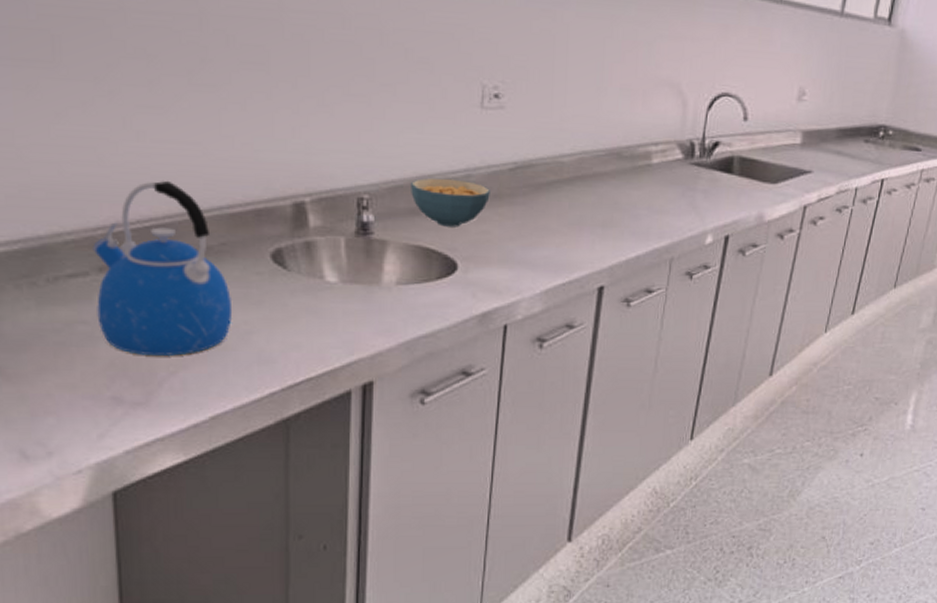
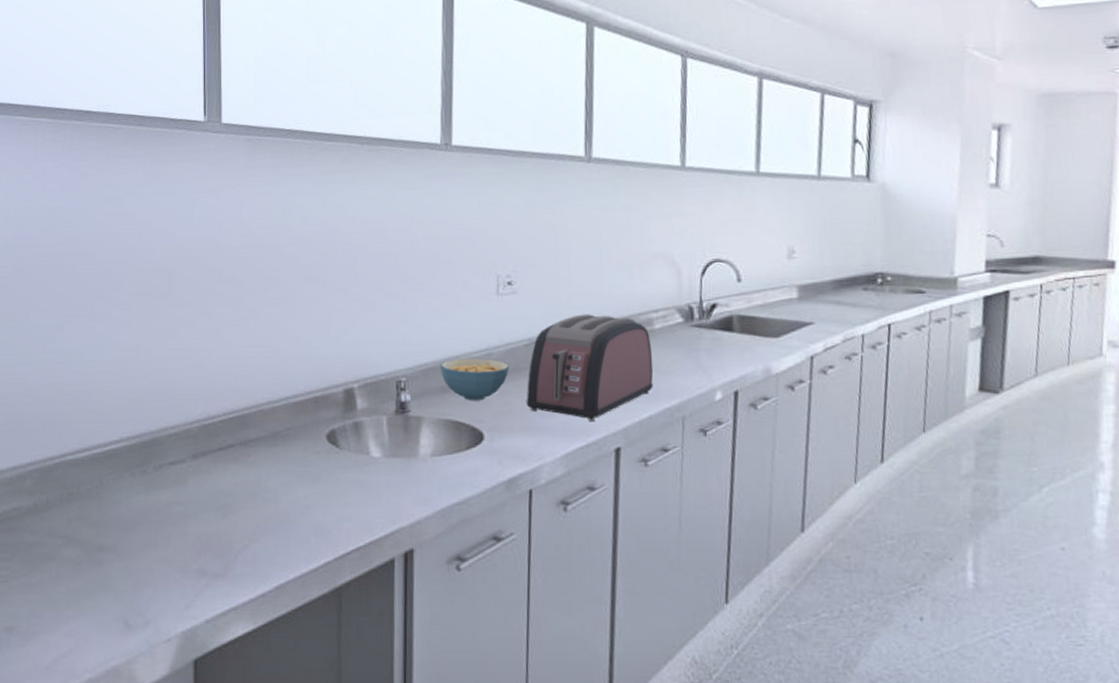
kettle: present [93,180,233,357] -> none [189,378,295,531]
toaster: none [507,140,647,257] -> present [526,314,654,421]

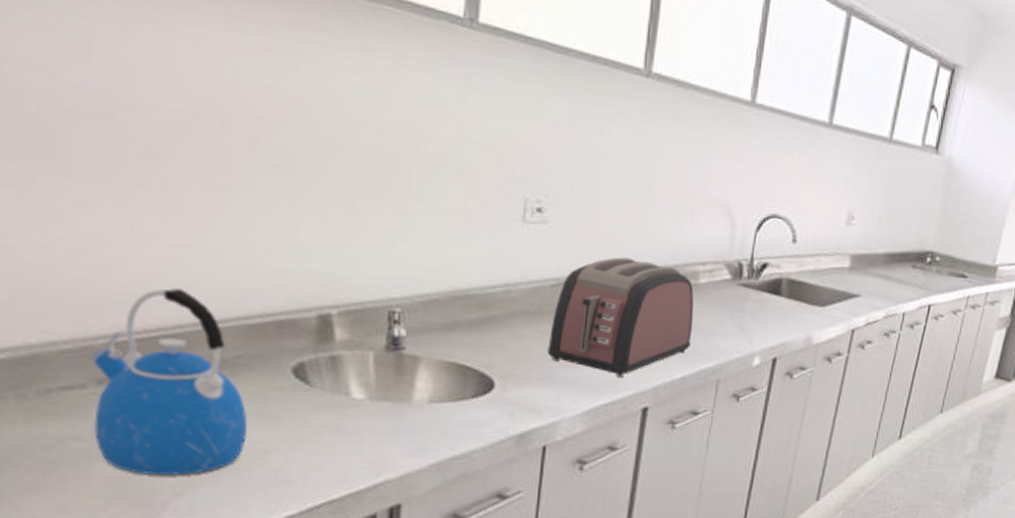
kettle: none [189,378,295,531] -> present [92,287,248,477]
cereal bowl: present [441,358,509,401] -> none [446,292,531,344]

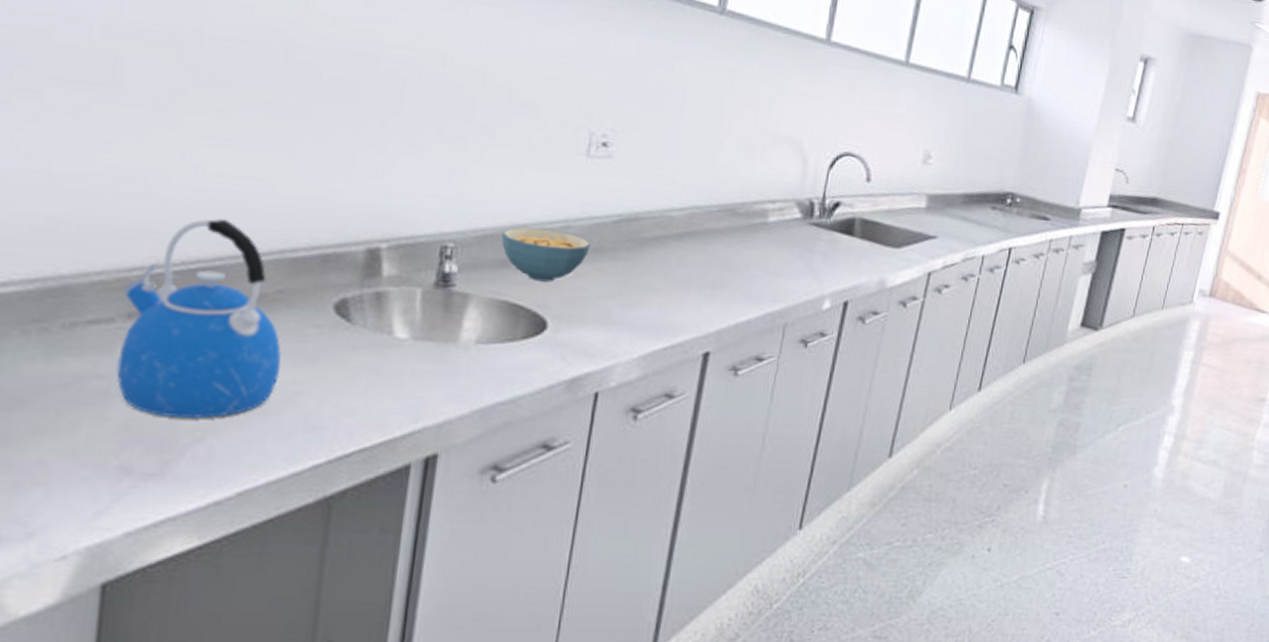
cereal bowl: none [446,292,531,344] -> present [501,227,590,282]
toaster: present [547,257,694,377] -> none [605,193,762,320]

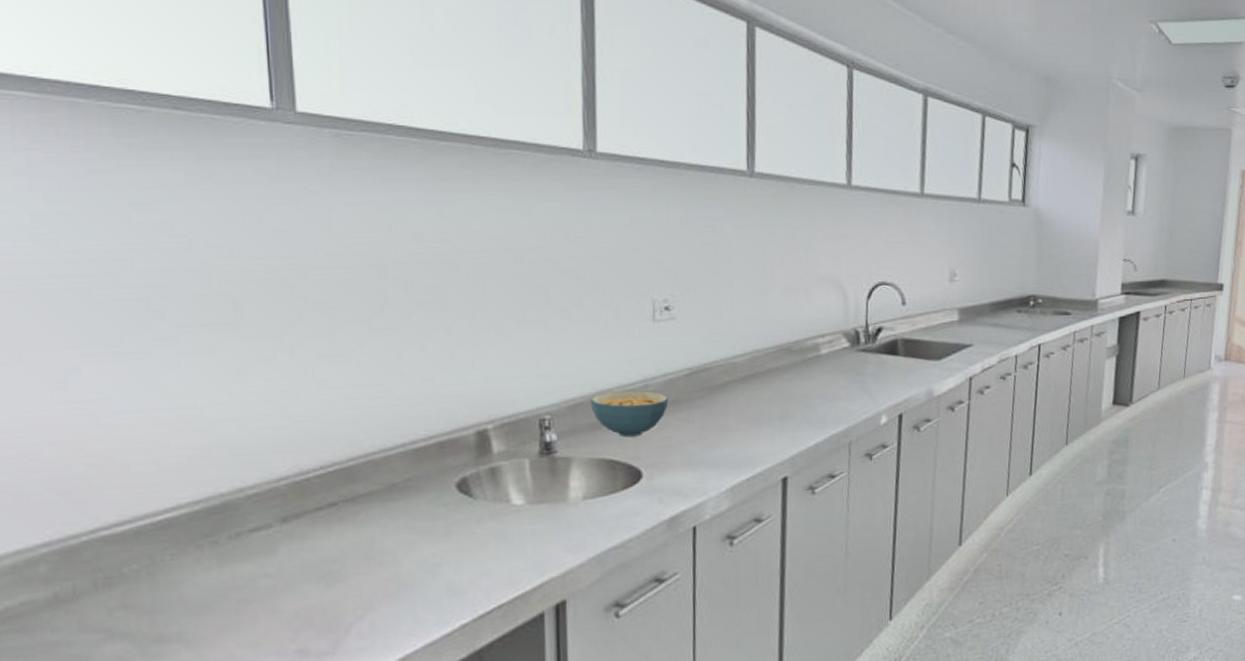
kettle: present [116,218,281,420] -> none [276,423,420,603]

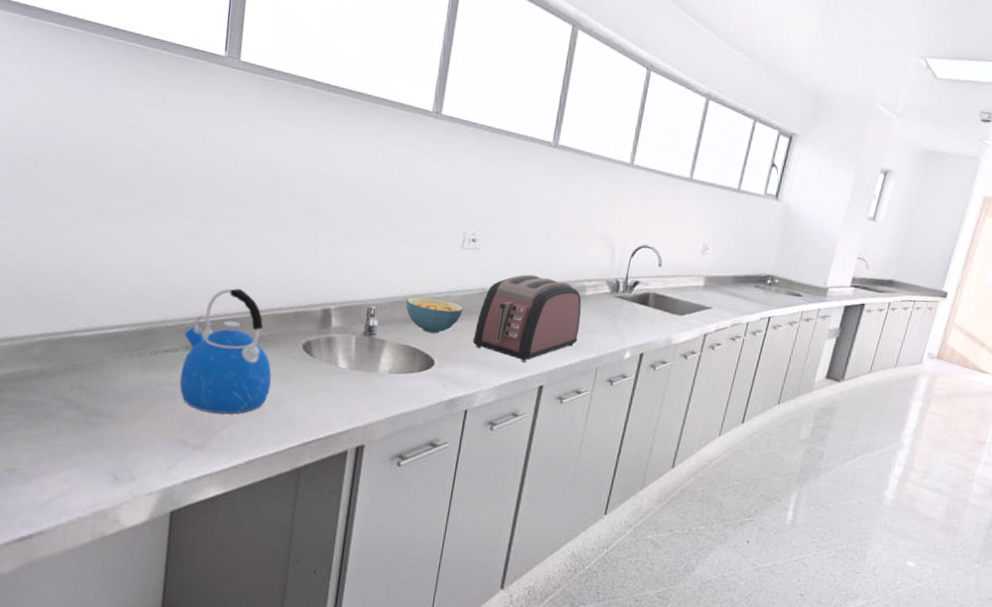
kettle: none [276,423,420,603] -> present [179,288,272,414]
toaster: none [688,340,820,452] -> present [473,274,582,362]

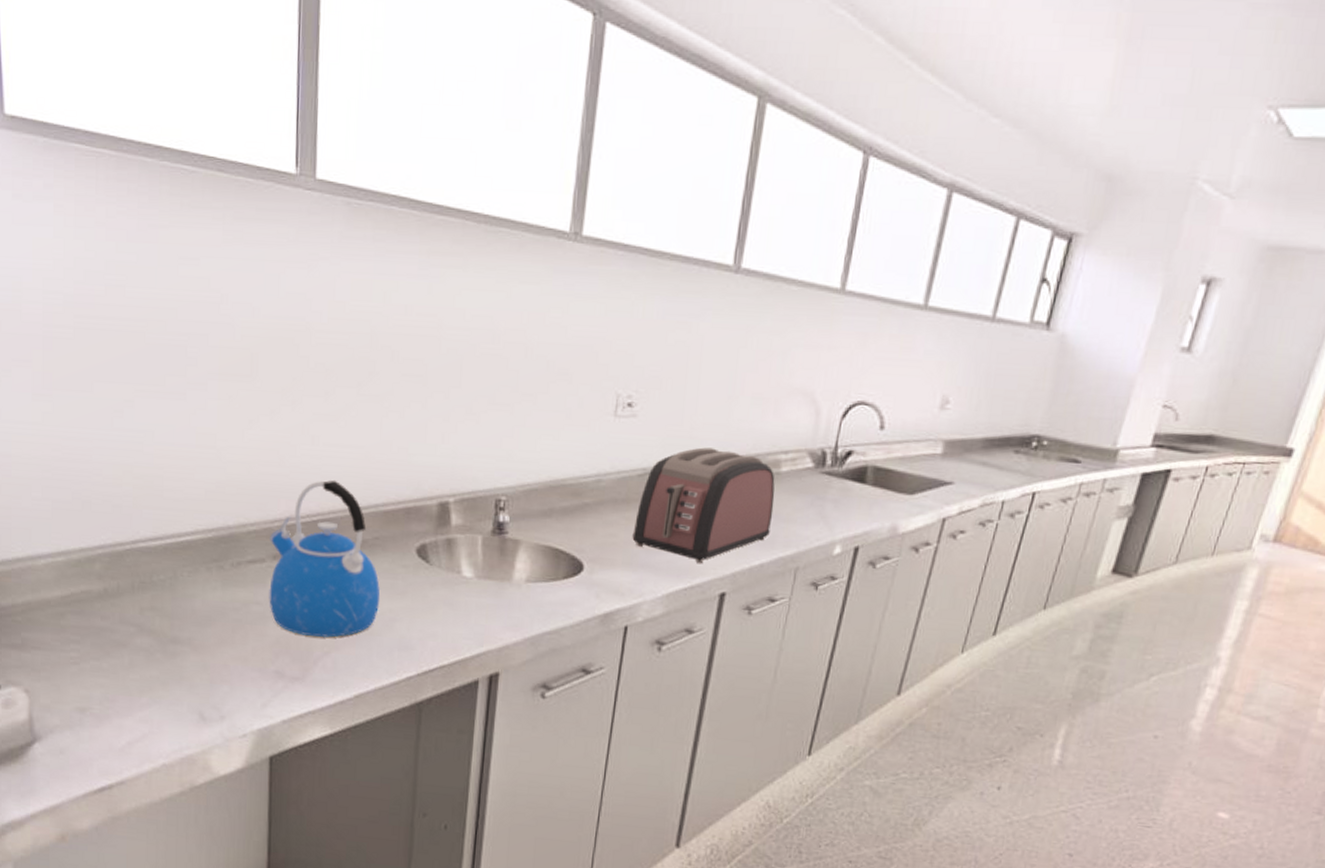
cereal bowl: present [406,296,463,334] -> none [544,482,619,530]

